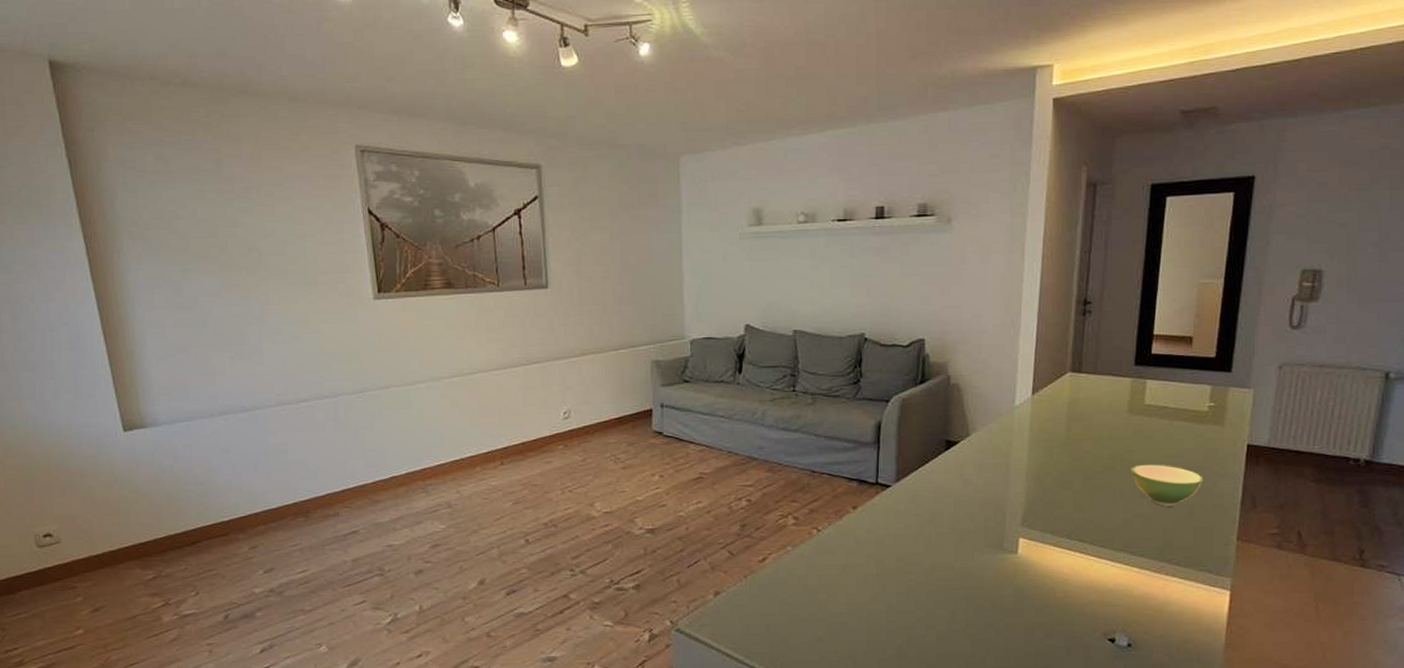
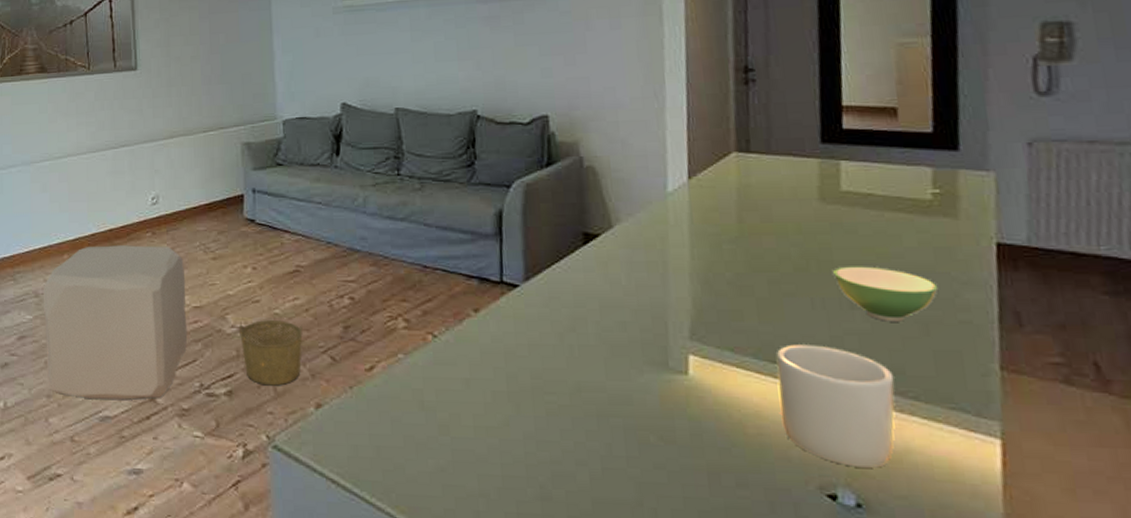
pouf: none [456,457,599,599] -> present [43,245,188,400]
basket: none [647,522,705,579] -> present [239,320,303,386]
mug: none [1082,526,1165,617] -> present [776,344,895,468]

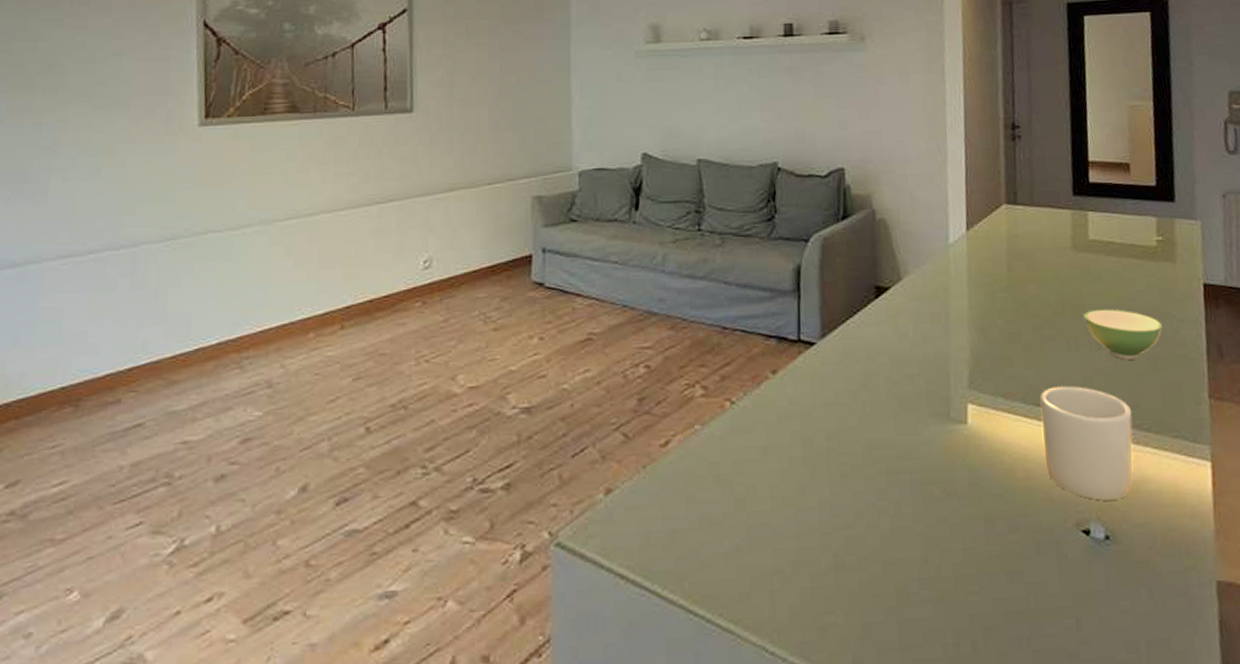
pouf: present [43,245,188,400] -> none [277,317,461,511]
basket: present [239,320,303,386] -> none [522,396,593,474]

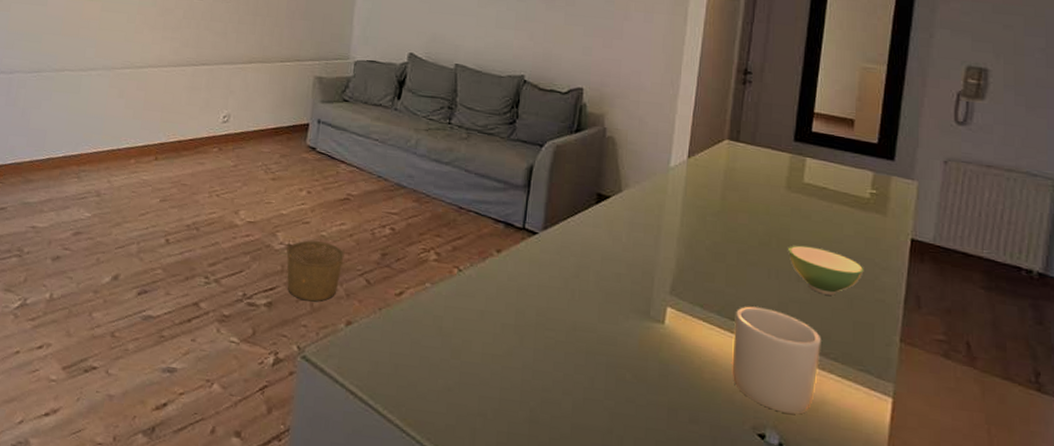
basket: none [522,396,593,474] -> present [286,240,345,302]

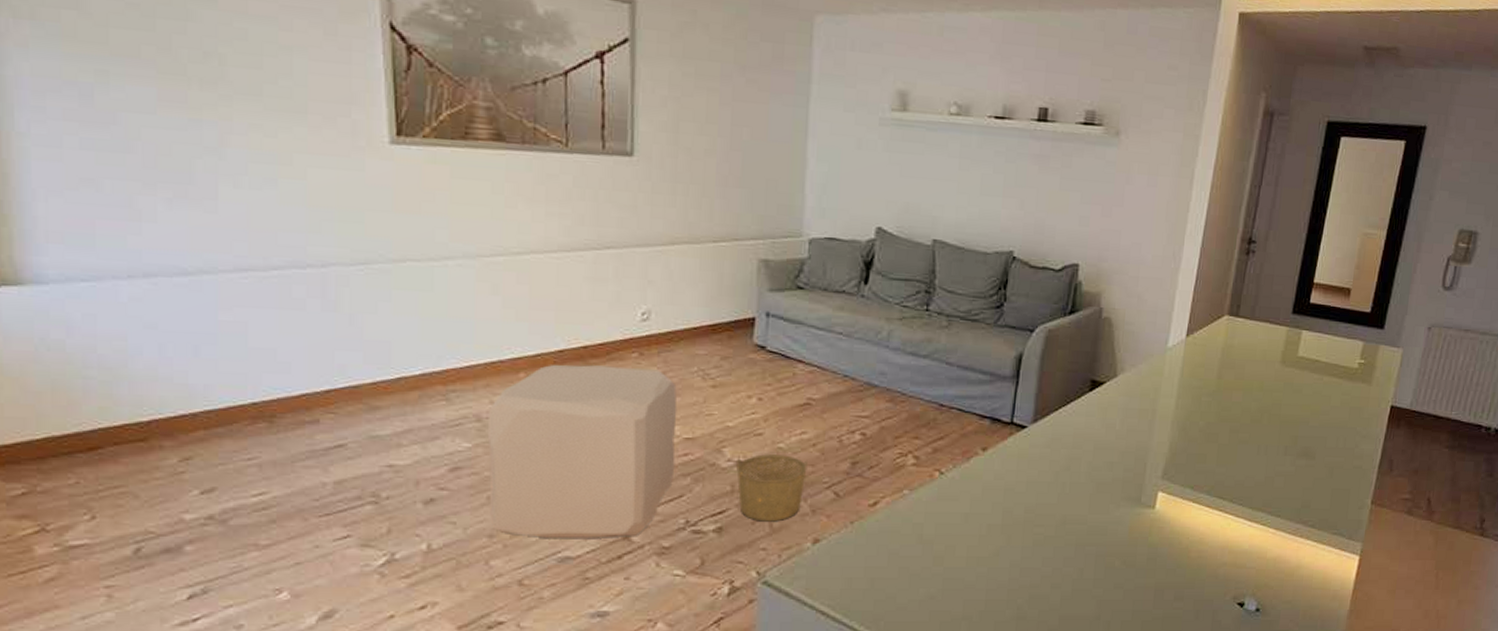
pouf: none [97,154,245,303] -> present [487,365,678,539]
mug: present [732,306,821,415] -> none [1217,483,1302,581]
bowl: present [788,245,864,296] -> none [1278,419,1346,466]

